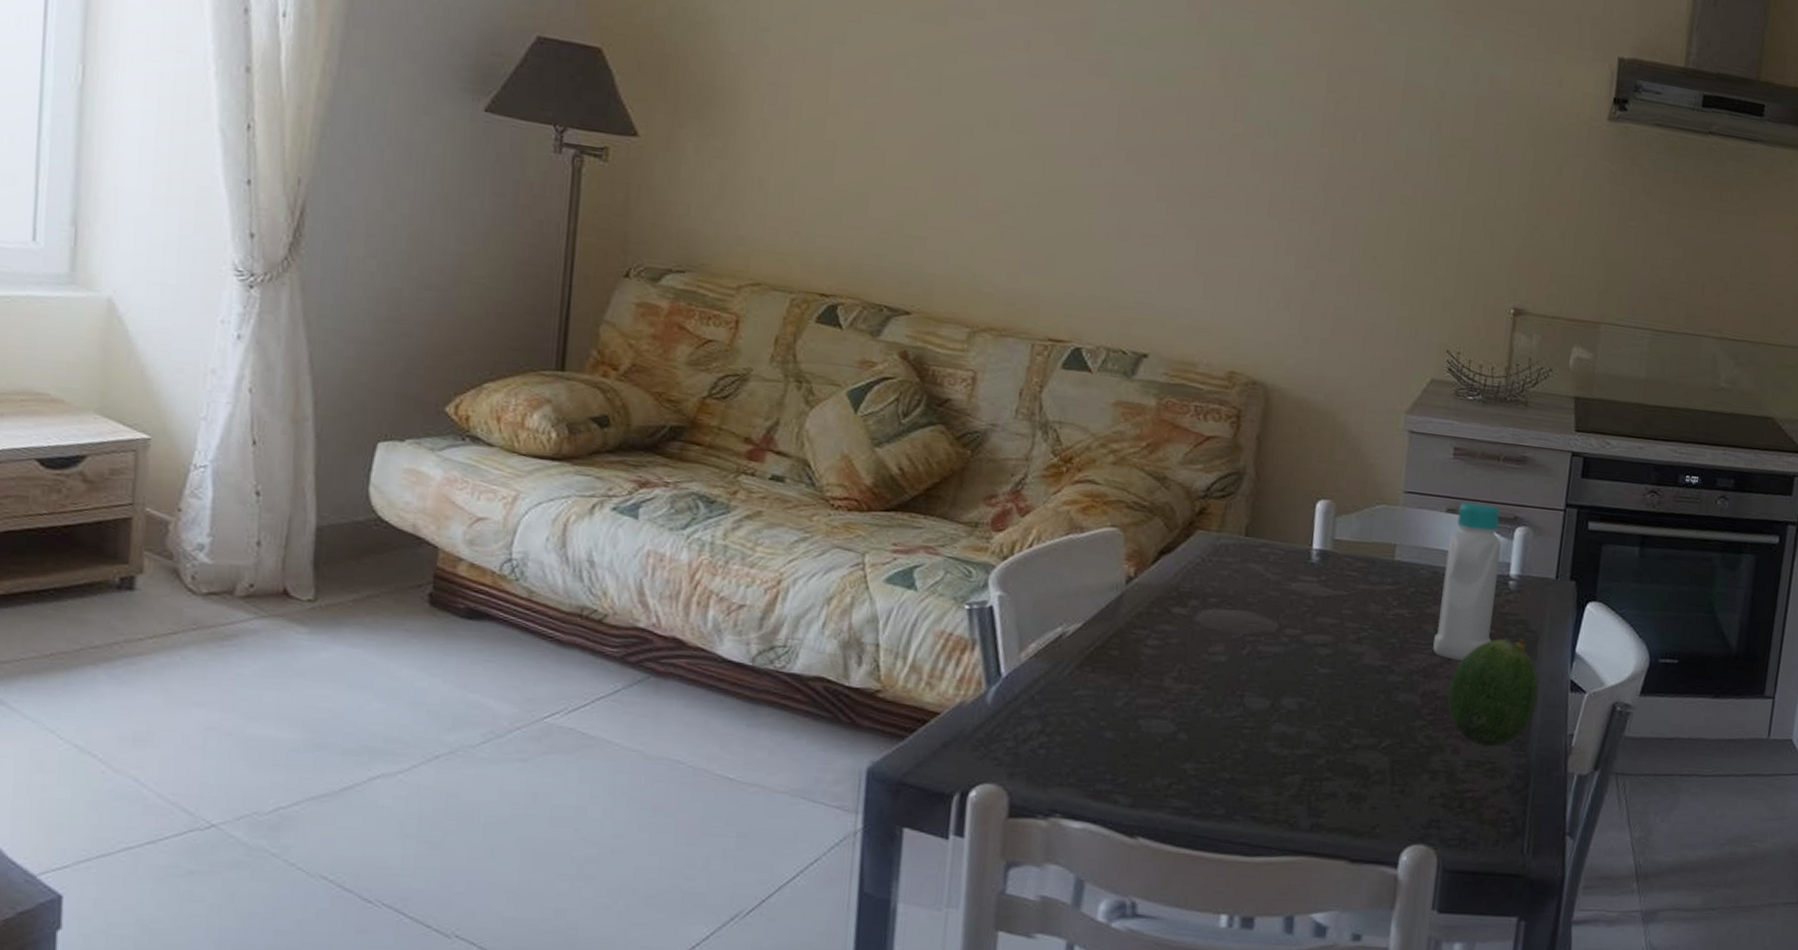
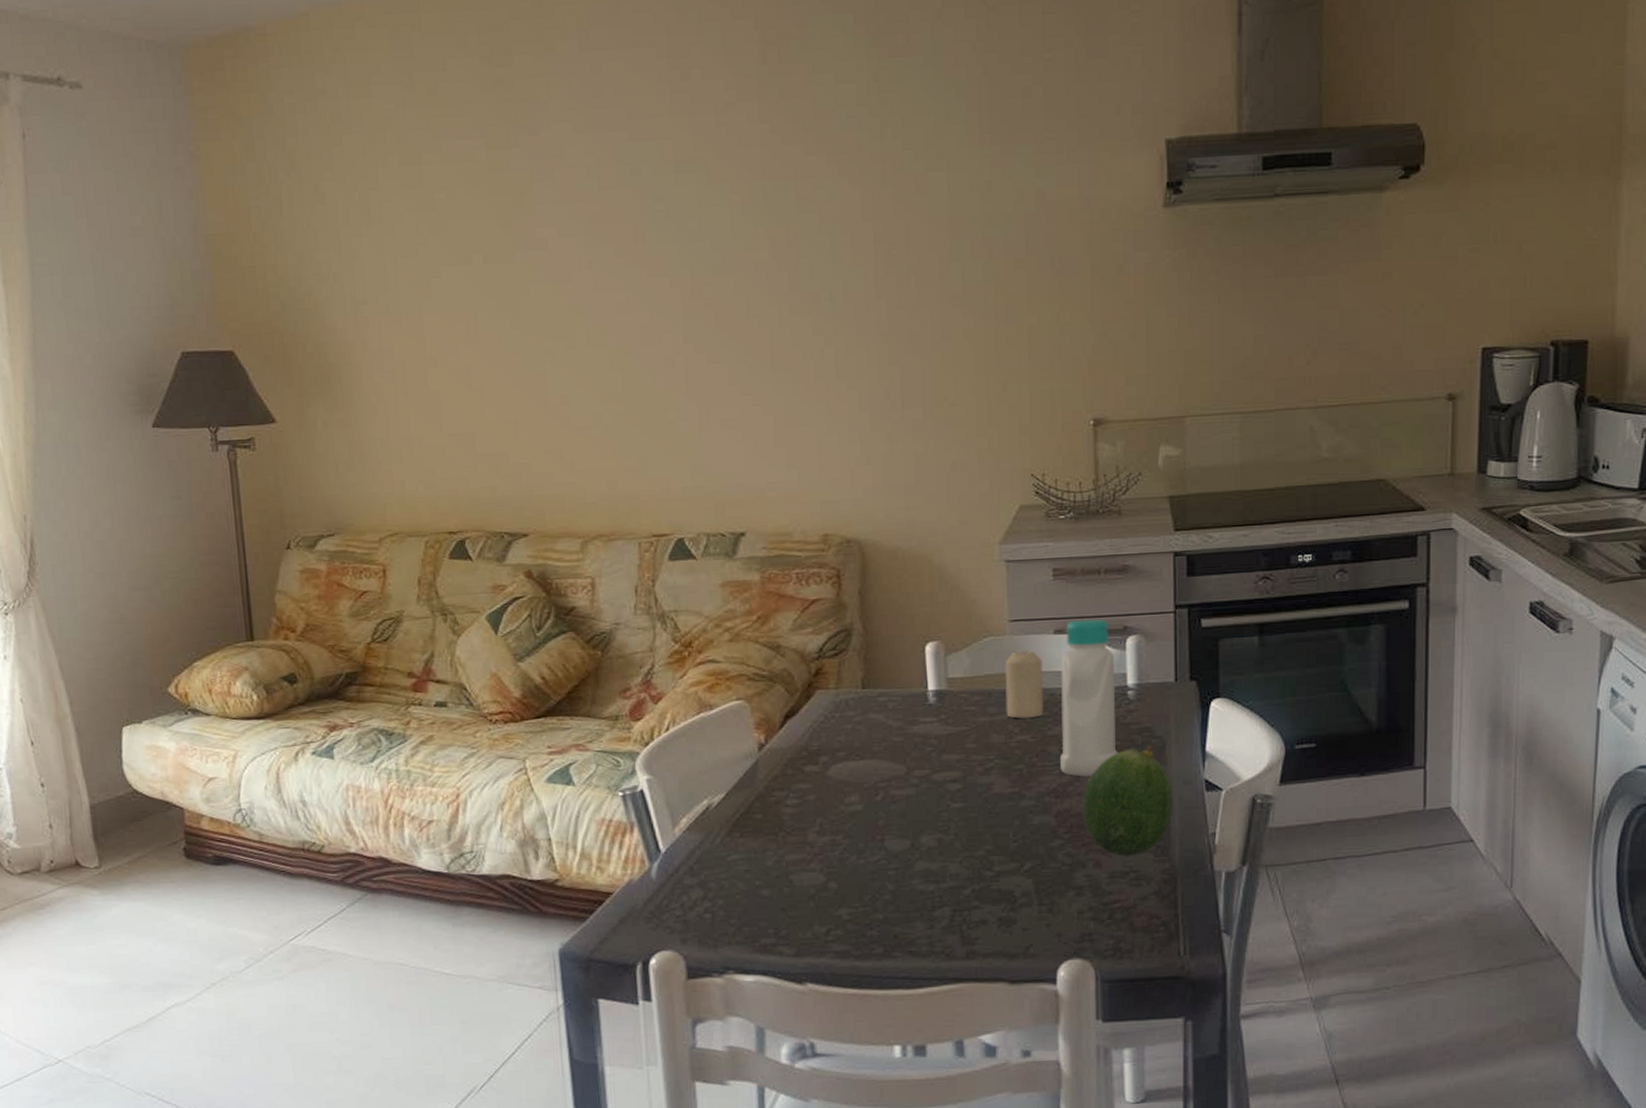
candle: none [1387,523,1431,593] -> present [1005,650,1044,719]

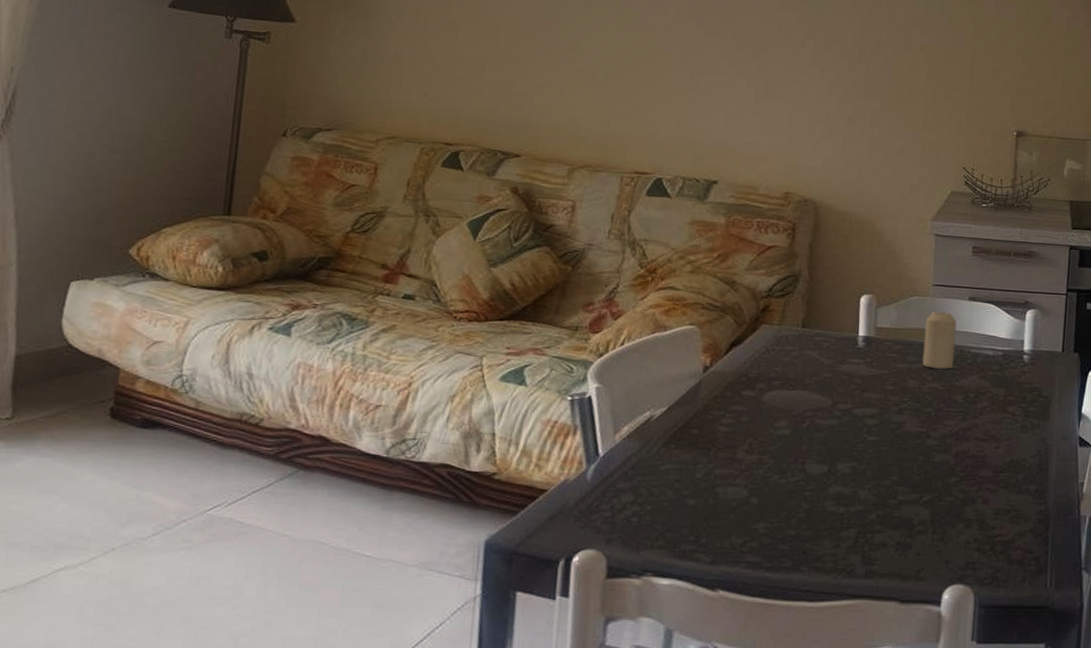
bottle: present [1060,619,1118,777] -> none [963,291,1016,424]
fruit: present [1081,746,1173,857] -> none [976,403,1052,497]

